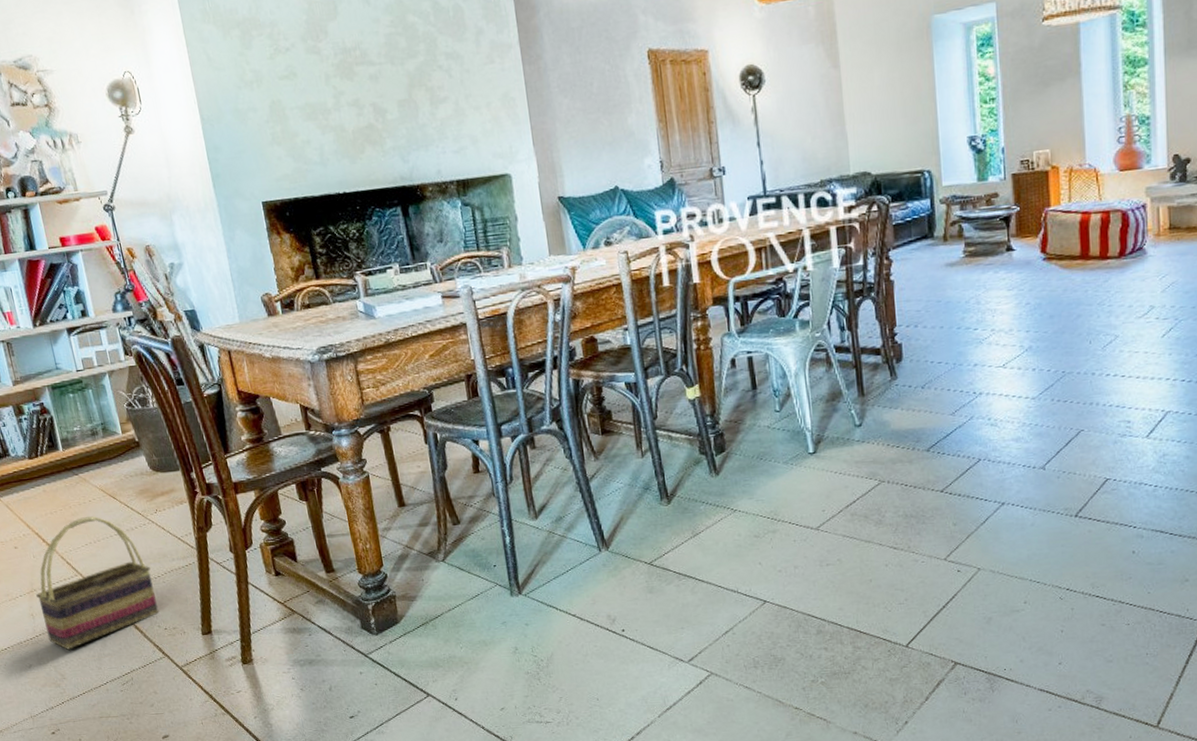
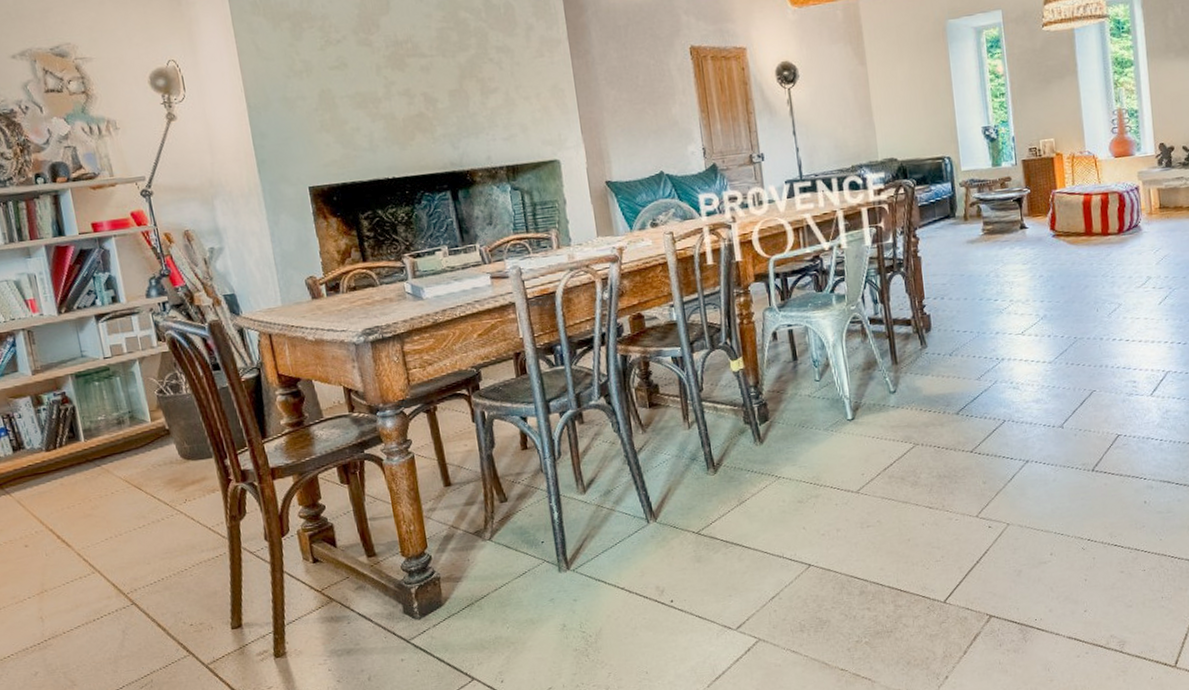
basket: present [36,516,159,650] -> none [47,509,185,654]

